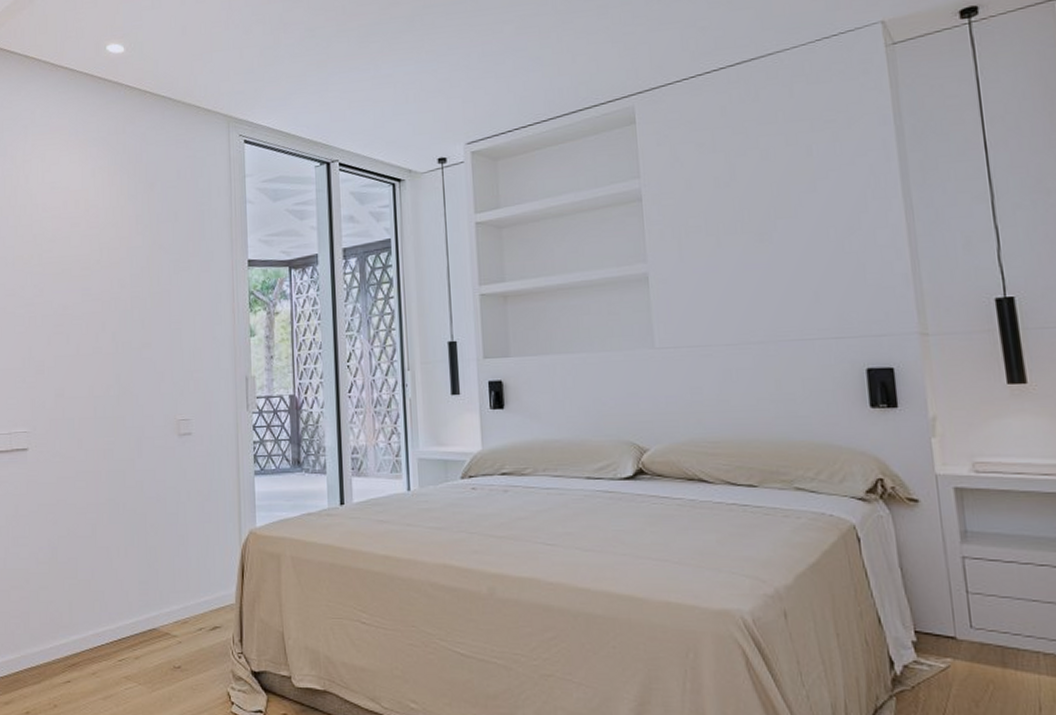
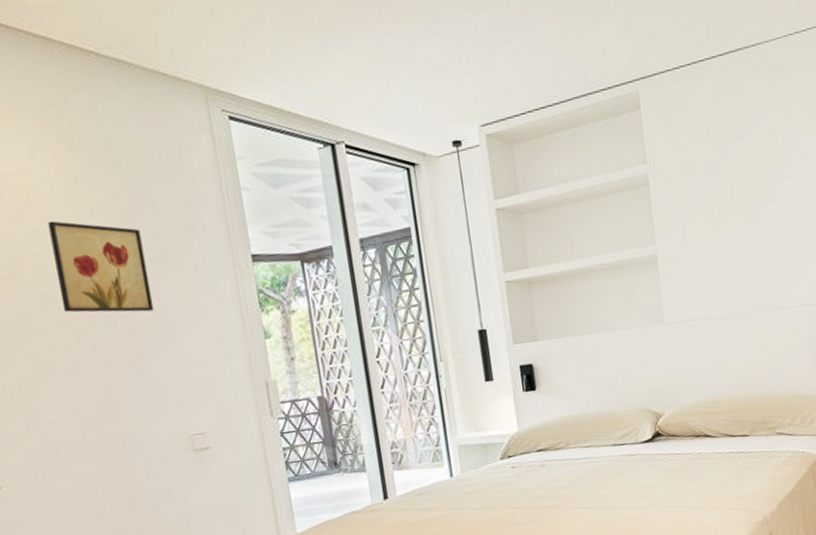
wall art: none [96,227,164,307] -> present [47,221,155,313]

